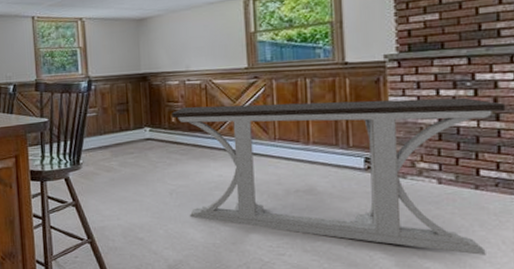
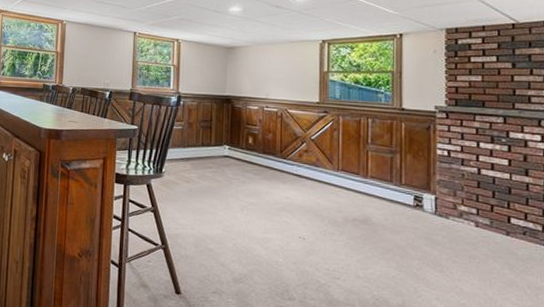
dining table: present [172,97,506,255] -> none [250,130,534,297]

